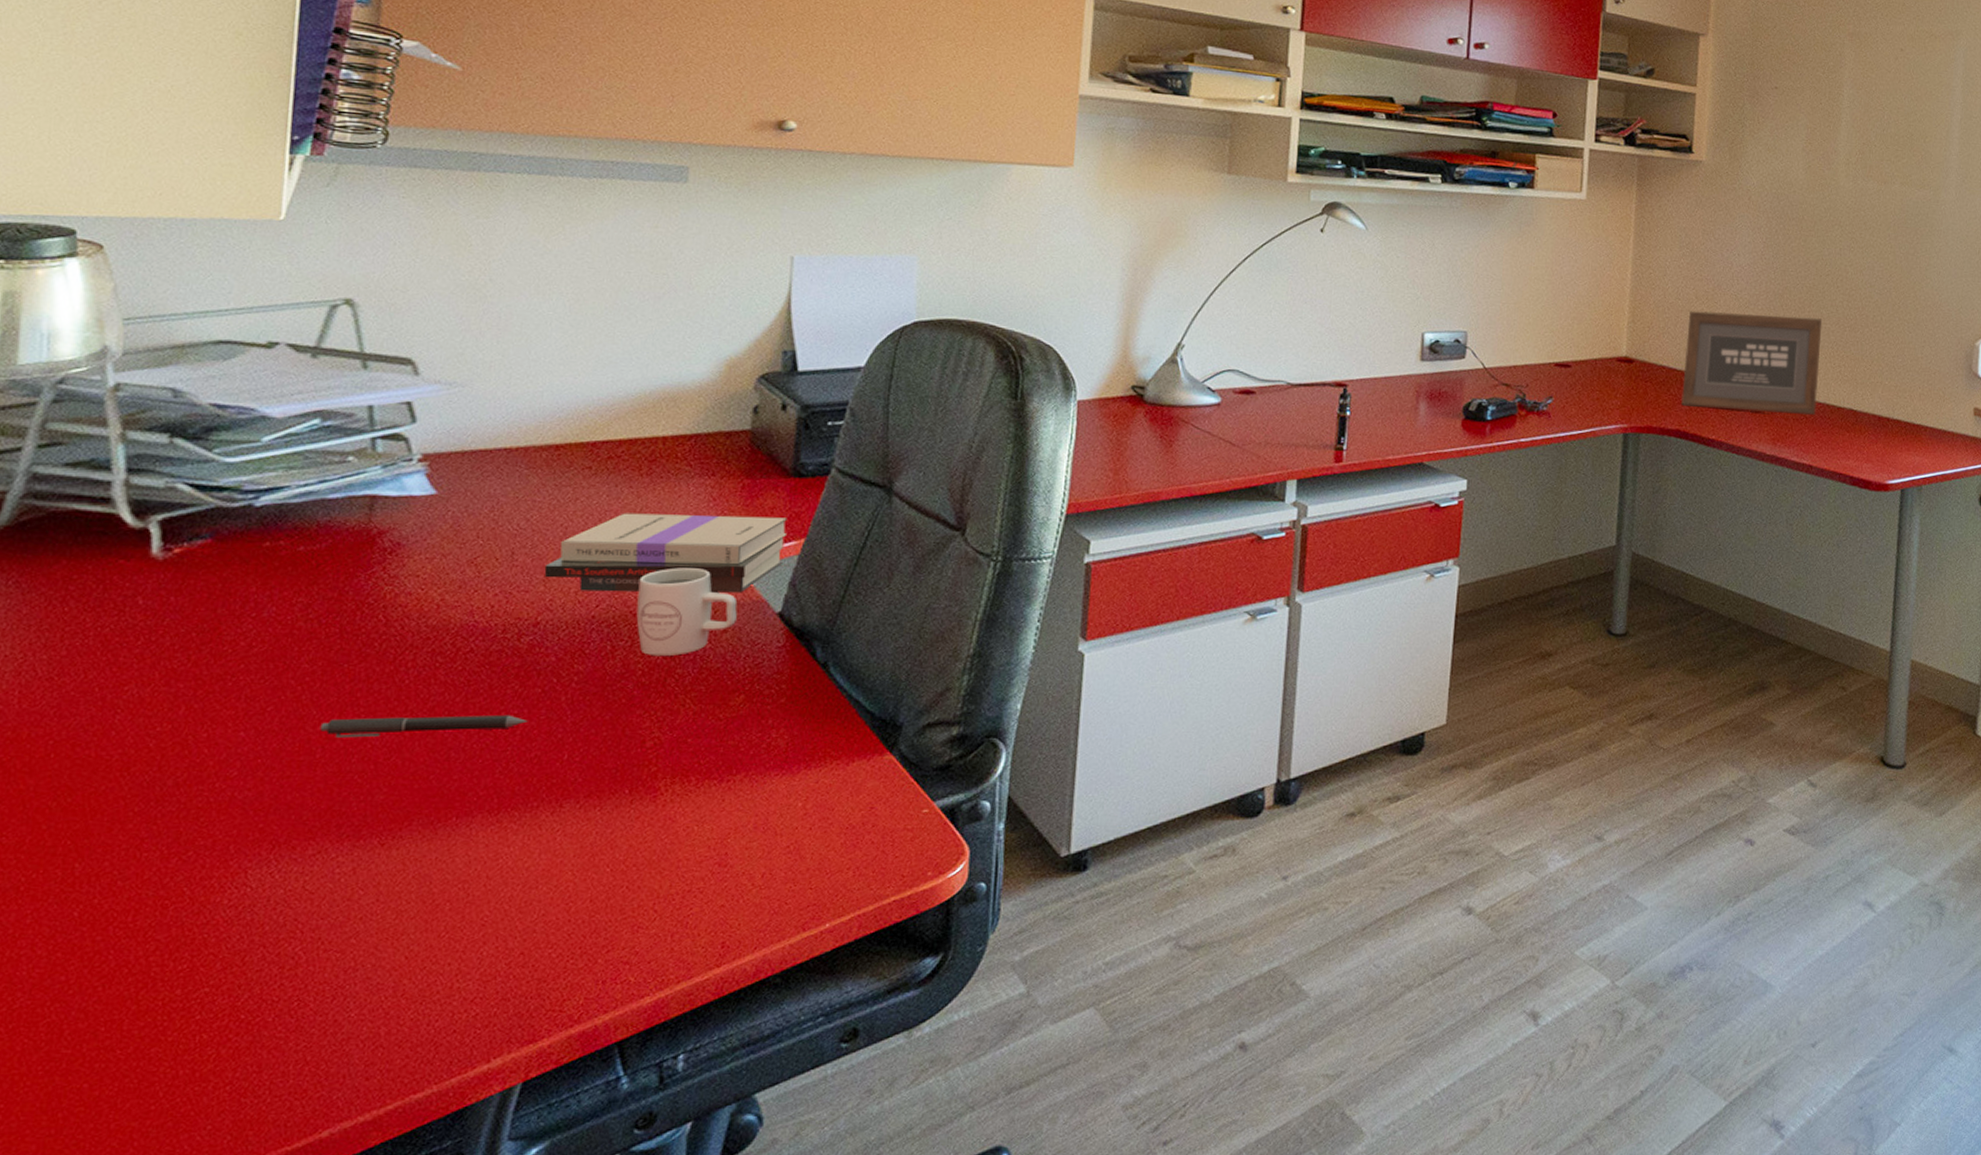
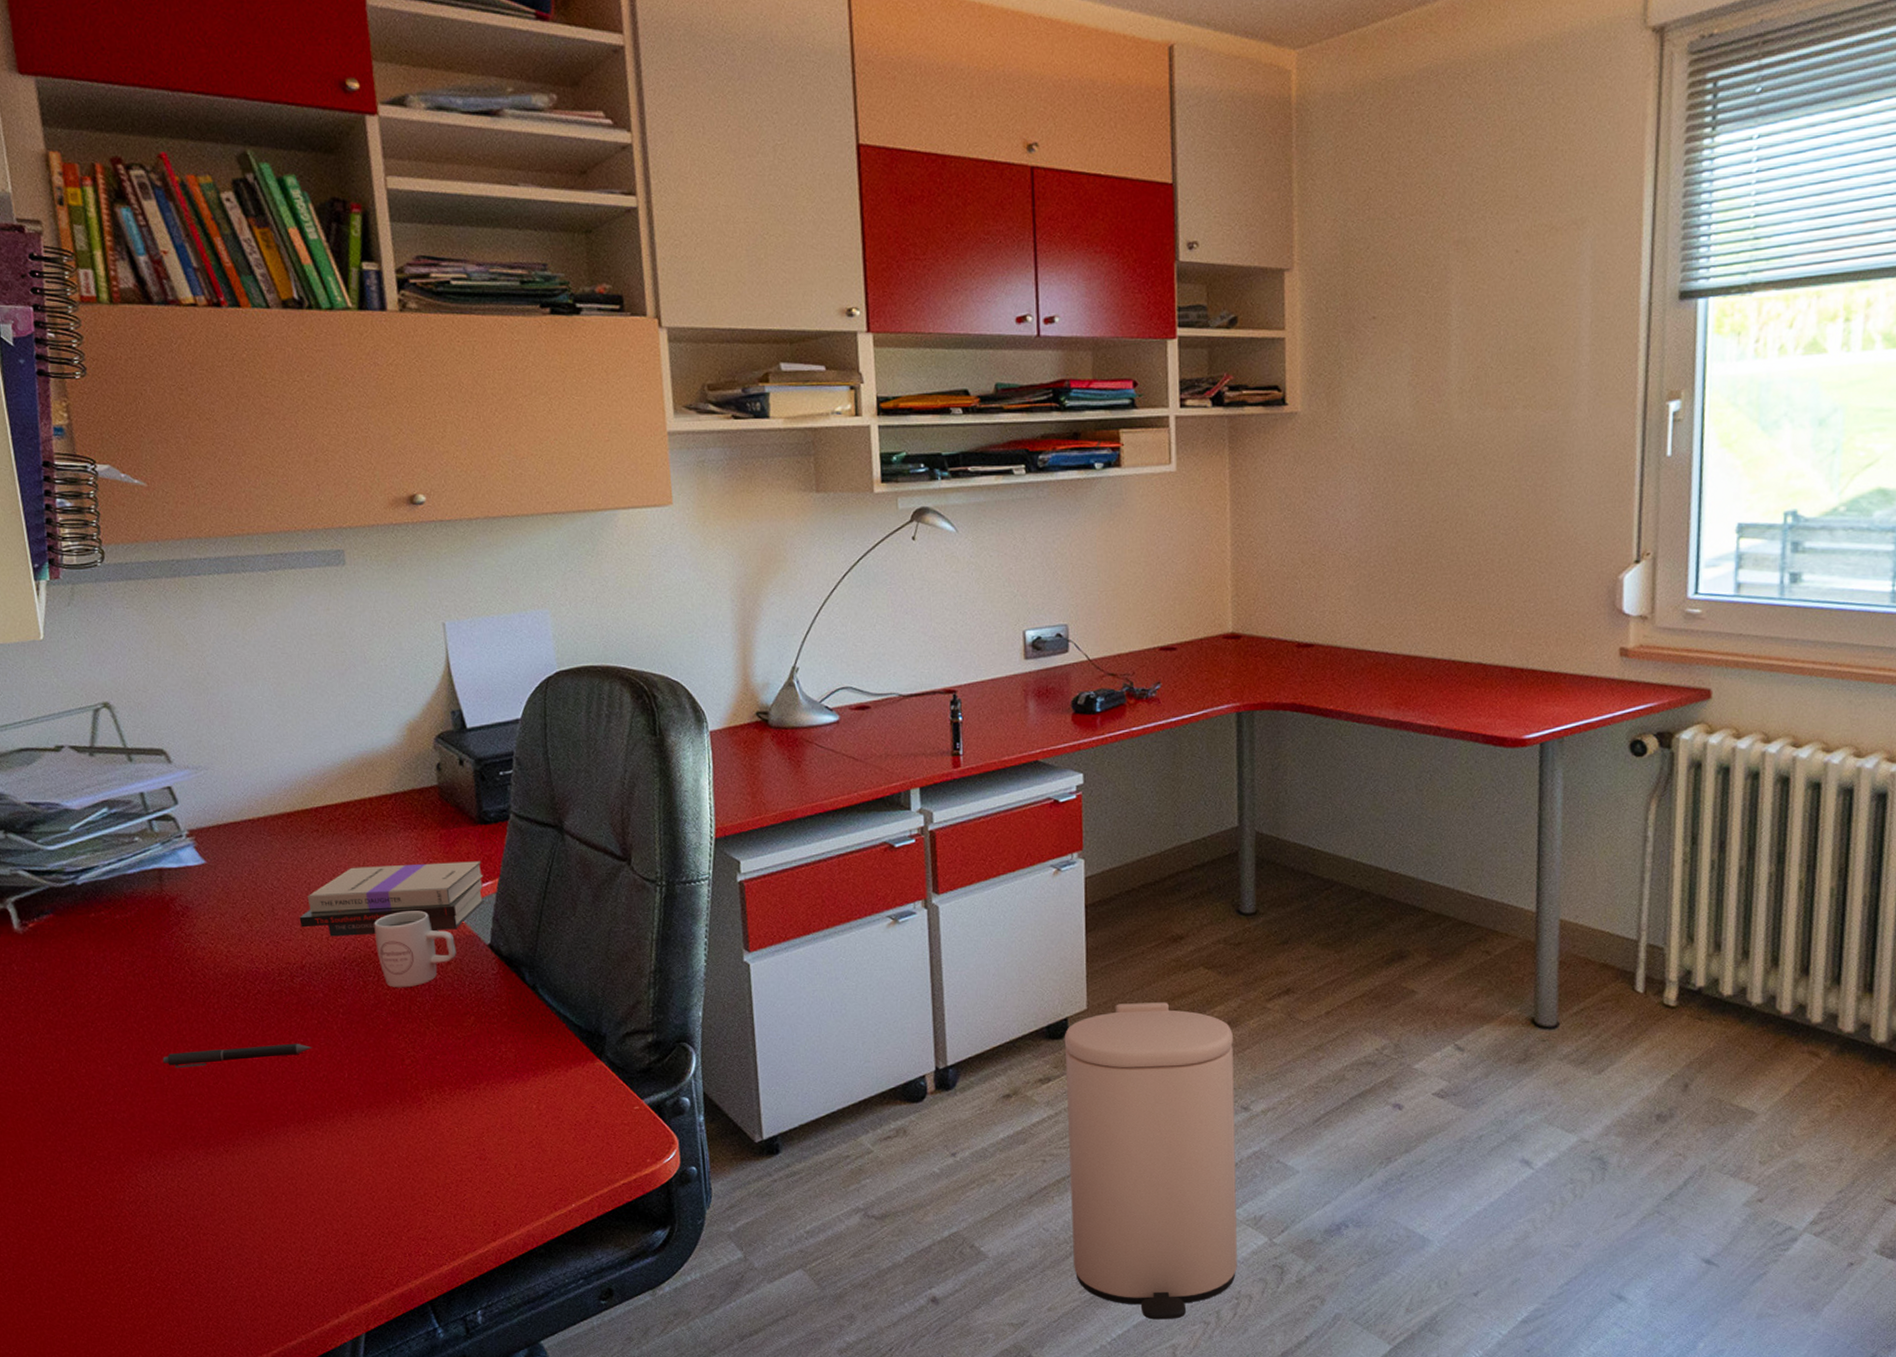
pedal bin: none [1402,720,1594,1071] -> present [1064,1002,1237,1320]
picture frame: present [1681,310,1823,416] -> none [1294,569,1442,678]

